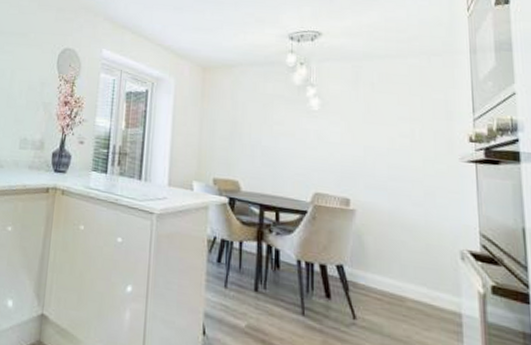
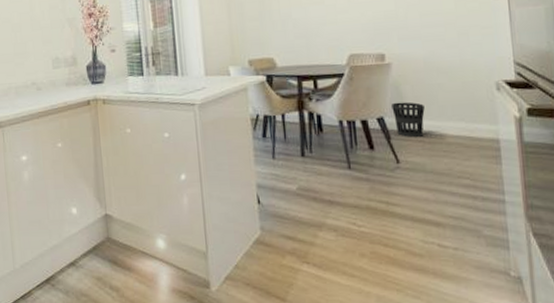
wastebasket: none [353,252,386,295] -> present [392,102,425,138]

